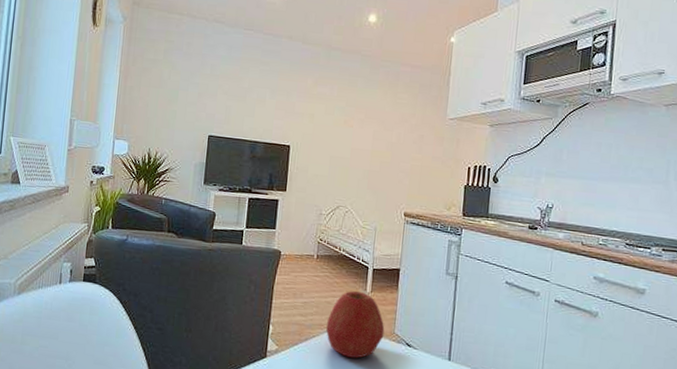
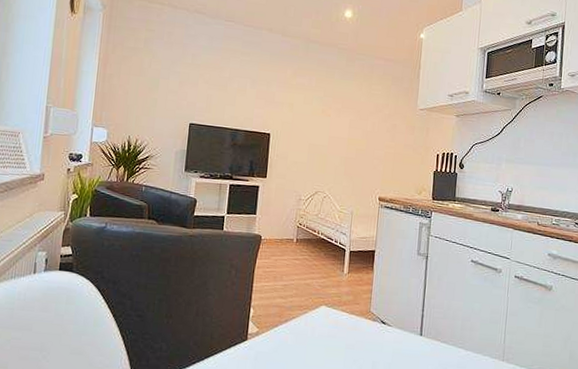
apple: present [326,291,385,358] -> none [305,273,361,337]

